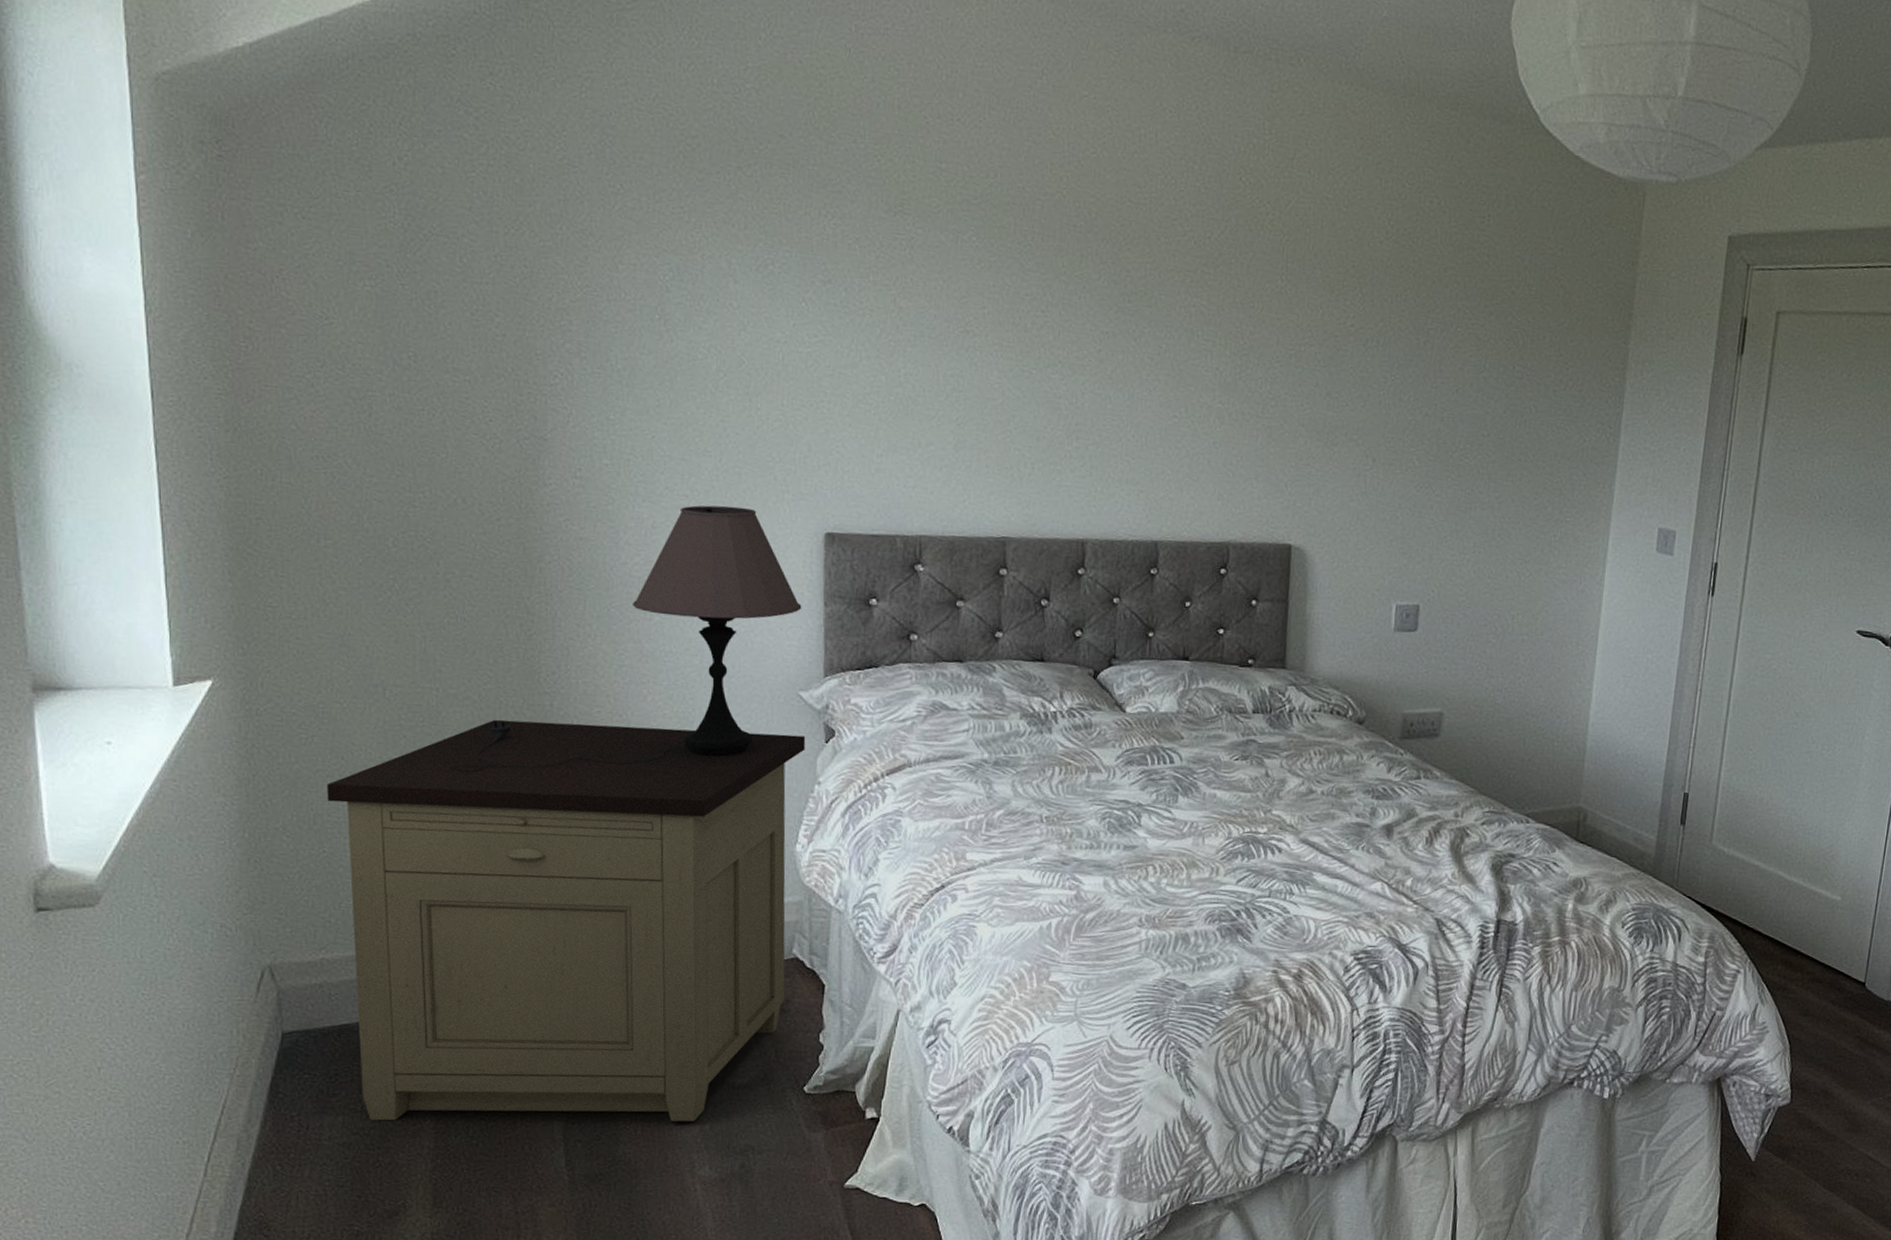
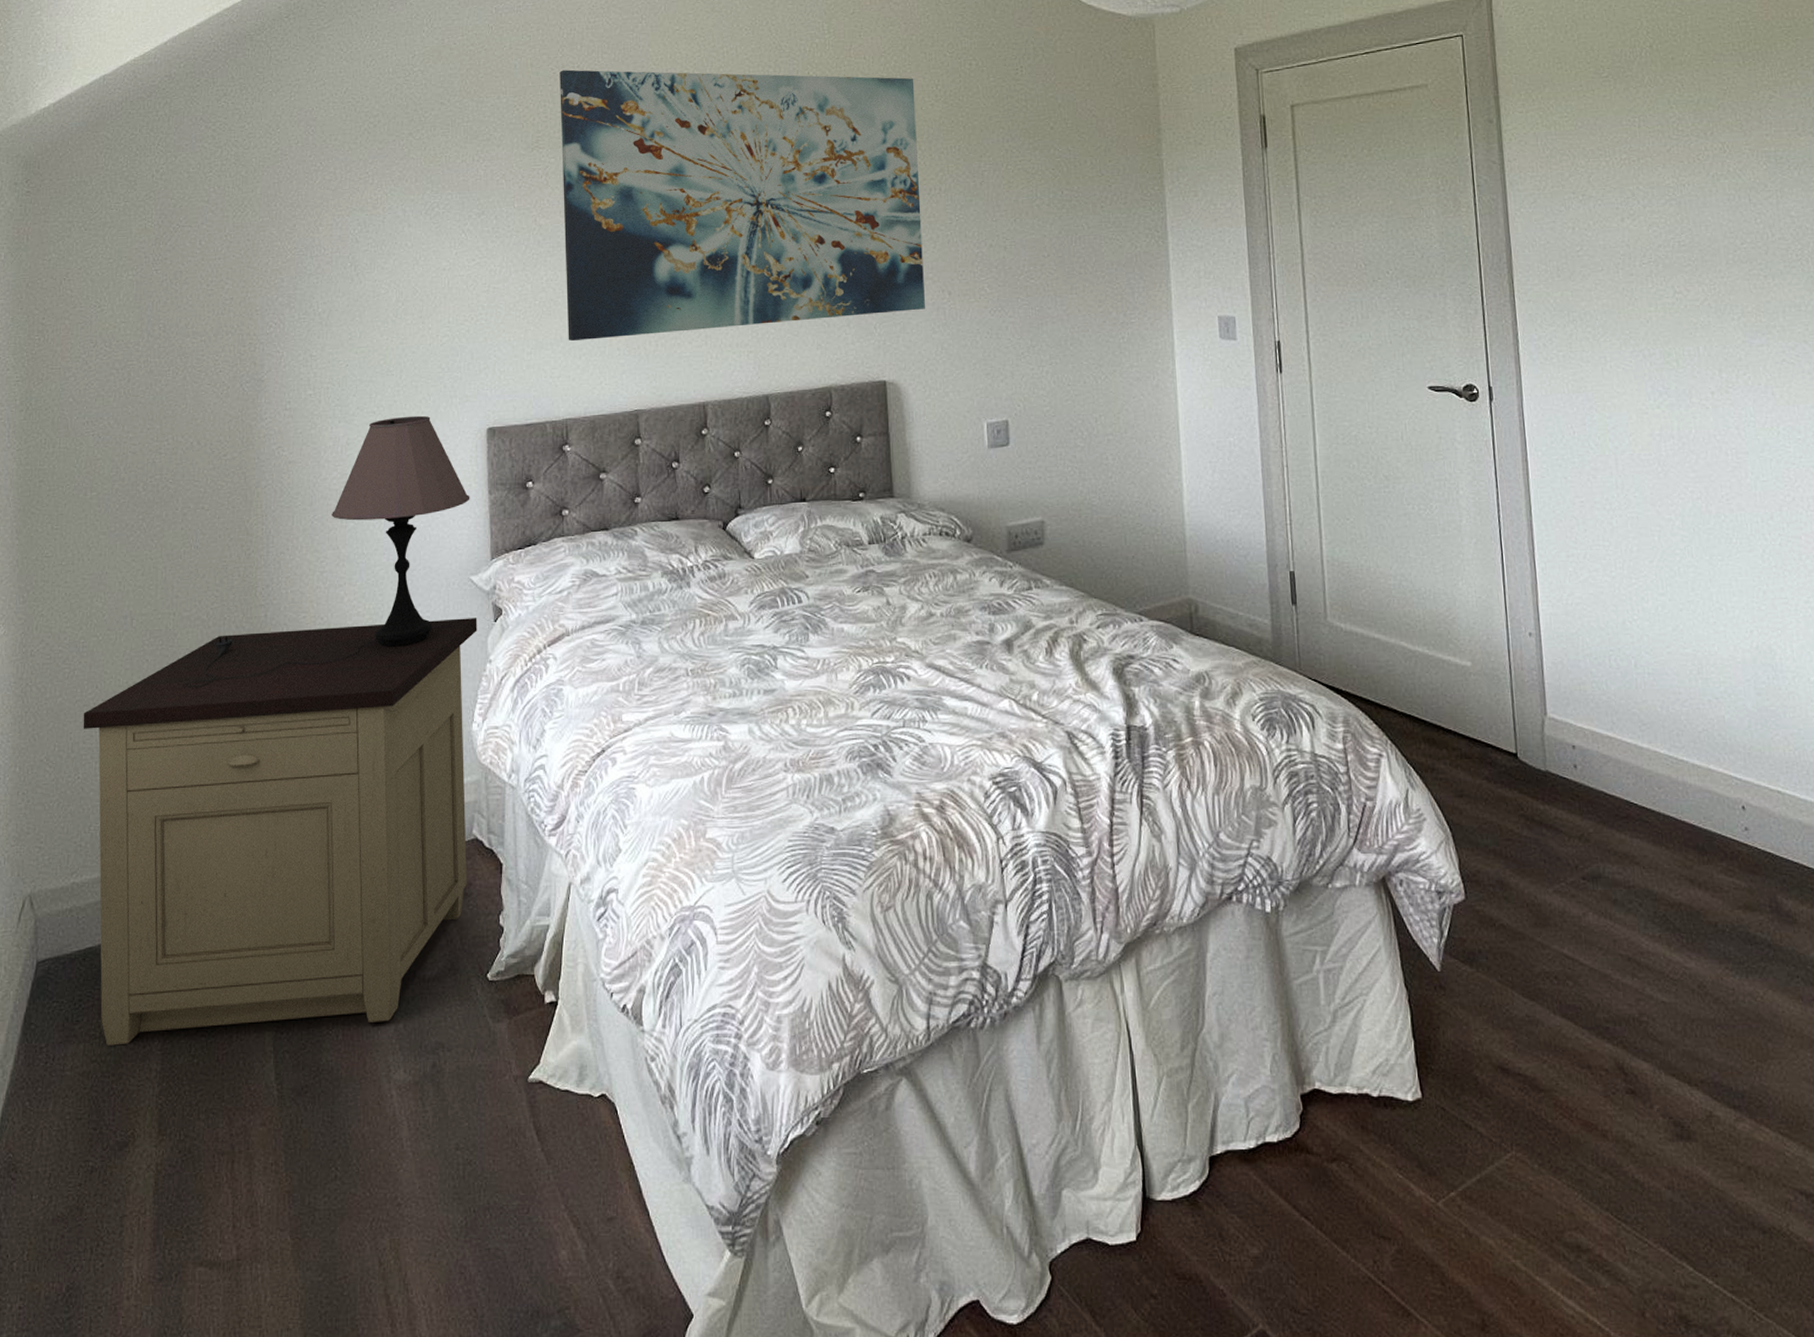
wall art: none [927,121,1364,473] -> present [560,69,925,341]

